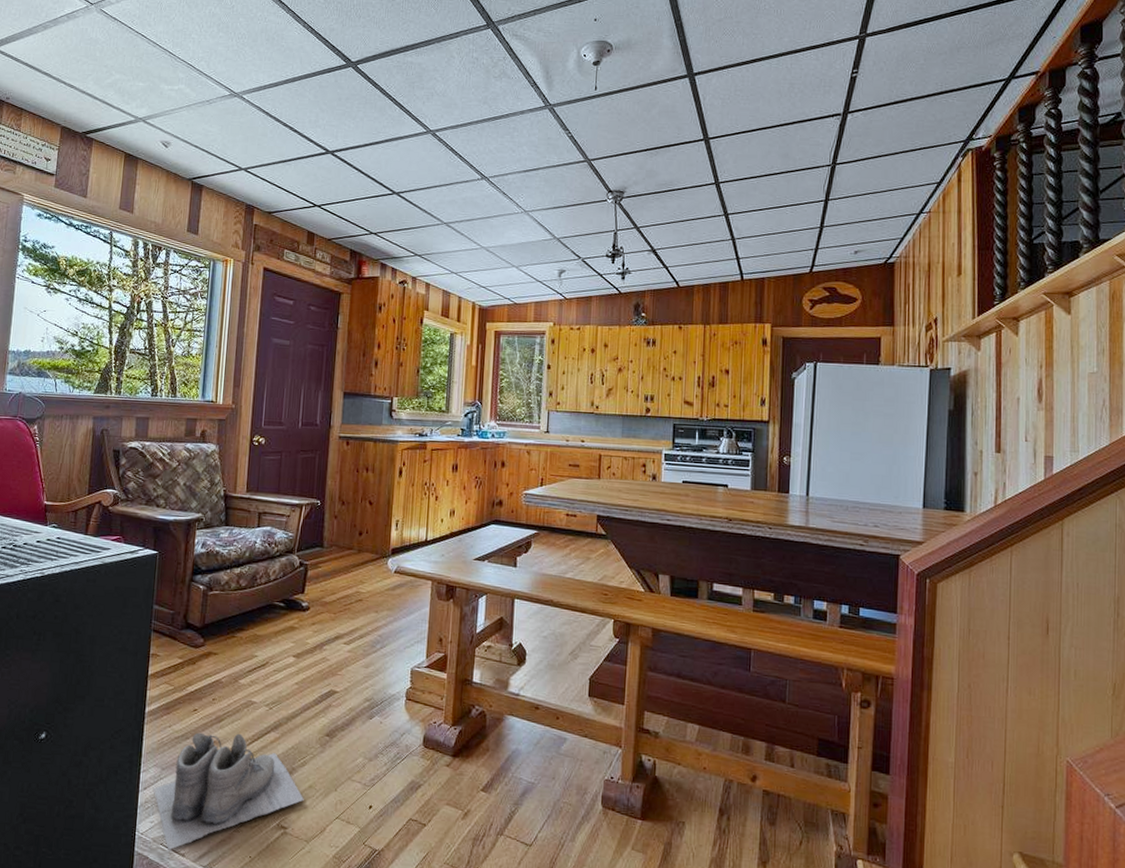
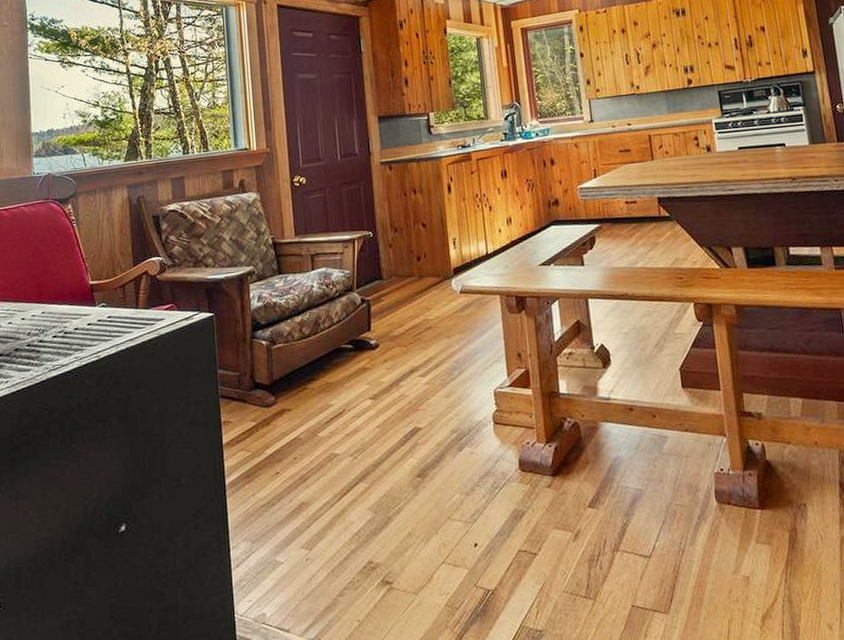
boots: present [153,732,304,851] -> none [246,490,405,629]

